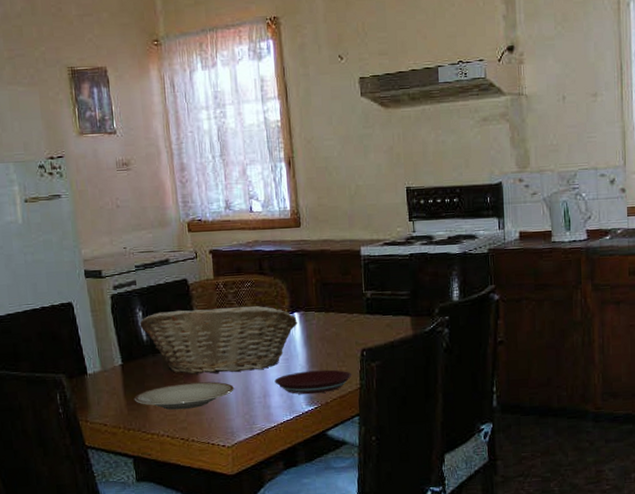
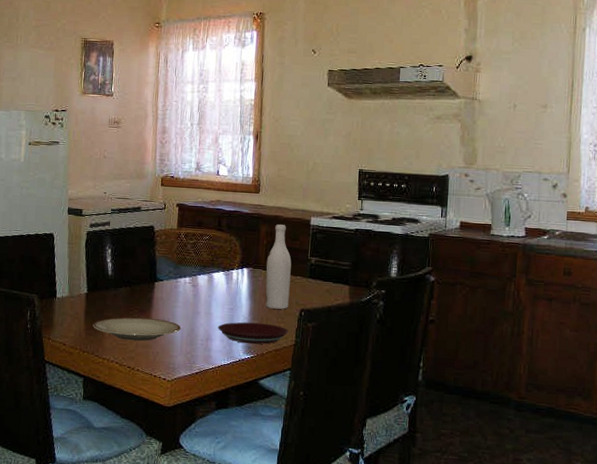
fruit basket: present [139,306,297,374] -> none [107,252,245,315]
wine bottle: none [318,259,348,353] -> present [265,224,292,310]

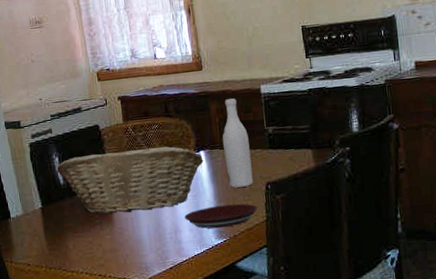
plate: present [92,317,181,342] -> none [54,220,147,249]
fruit basket: none [107,252,245,315] -> present [56,146,204,214]

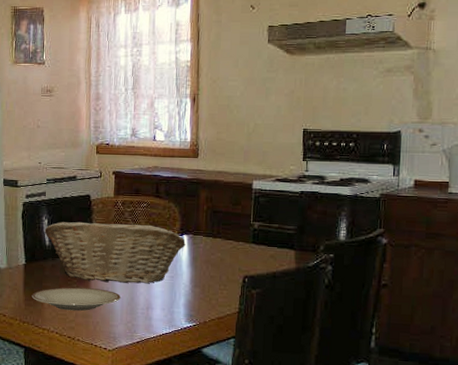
plate: none [54,220,147,249] -> present [31,287,121,312]
plate: present [184,203,258,229] -> none [158,290,232,312]
wine bottle: present [222,98,253,188] -> none [206,189,233,276]

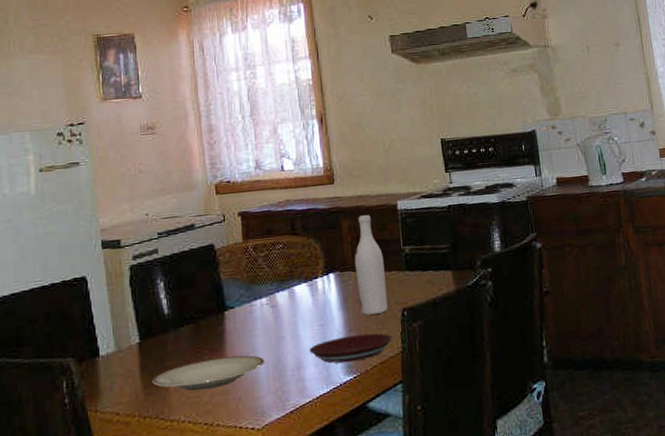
fruit basket: present [44,221,186,284] -> none [161,269,333,349]
plate: none [158,290,232,312] -> present [309,333,393,364]
wine bottle: none [206,189,233,276] -> present [354,215,388,315]

